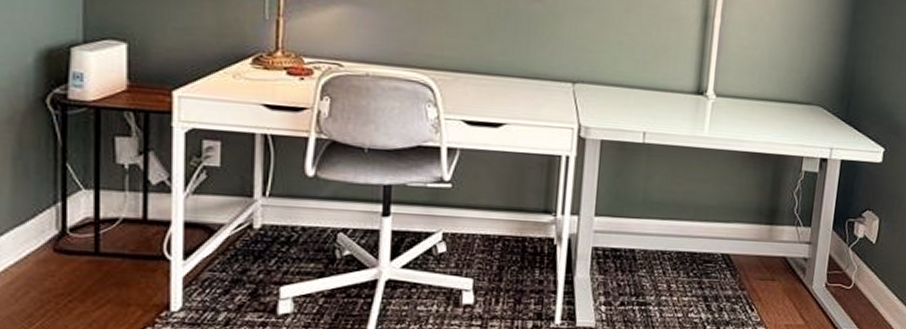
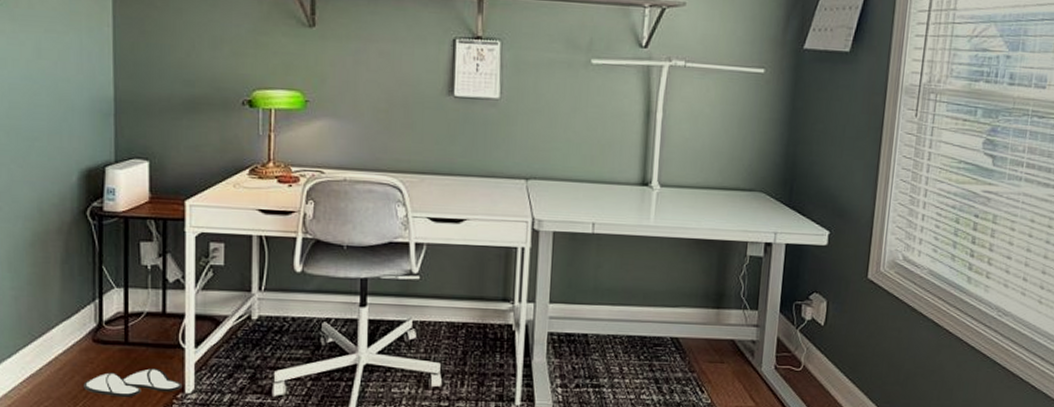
slippers: none [41,283,168,317] -> present [83,368,183,398]

